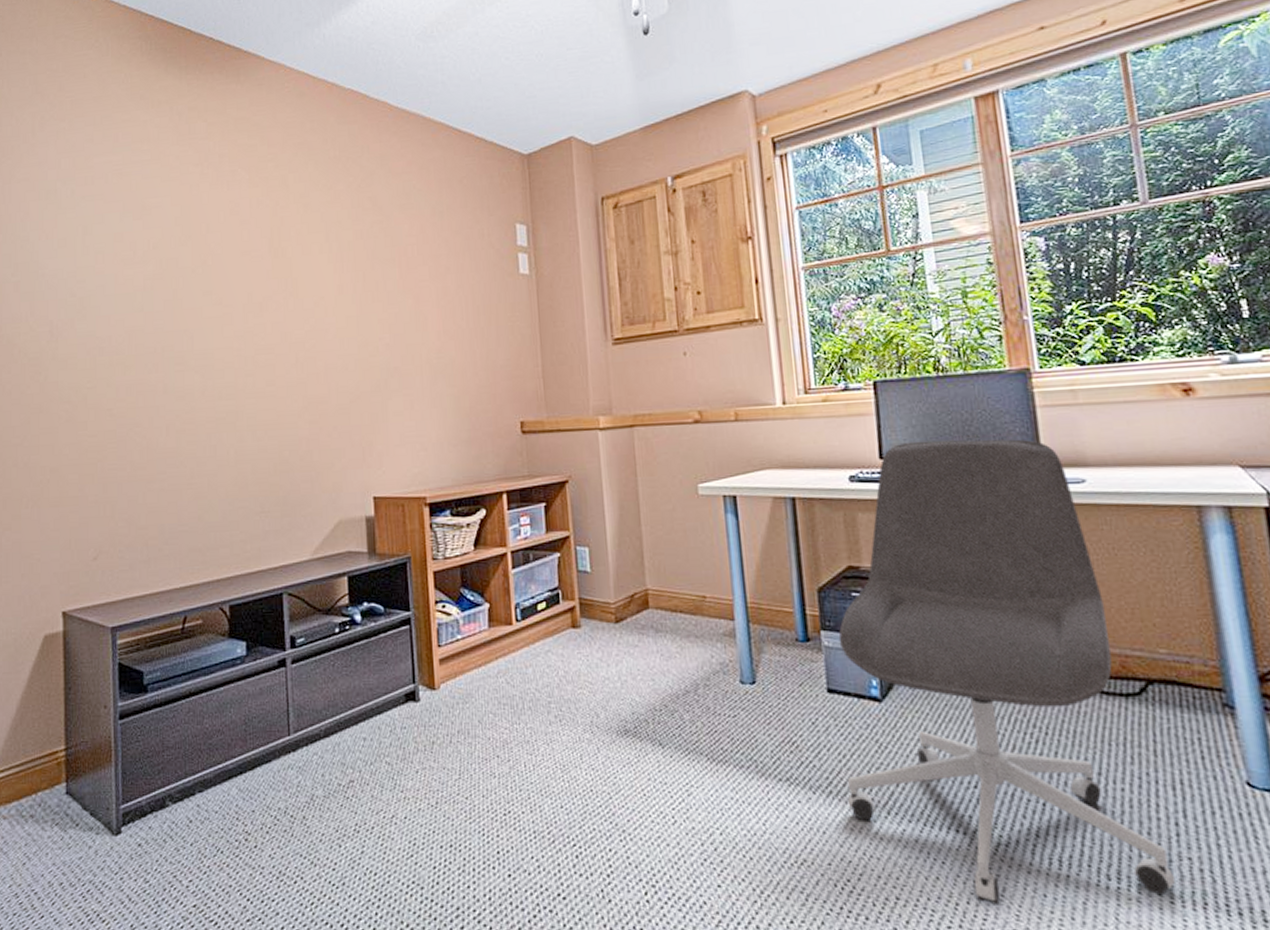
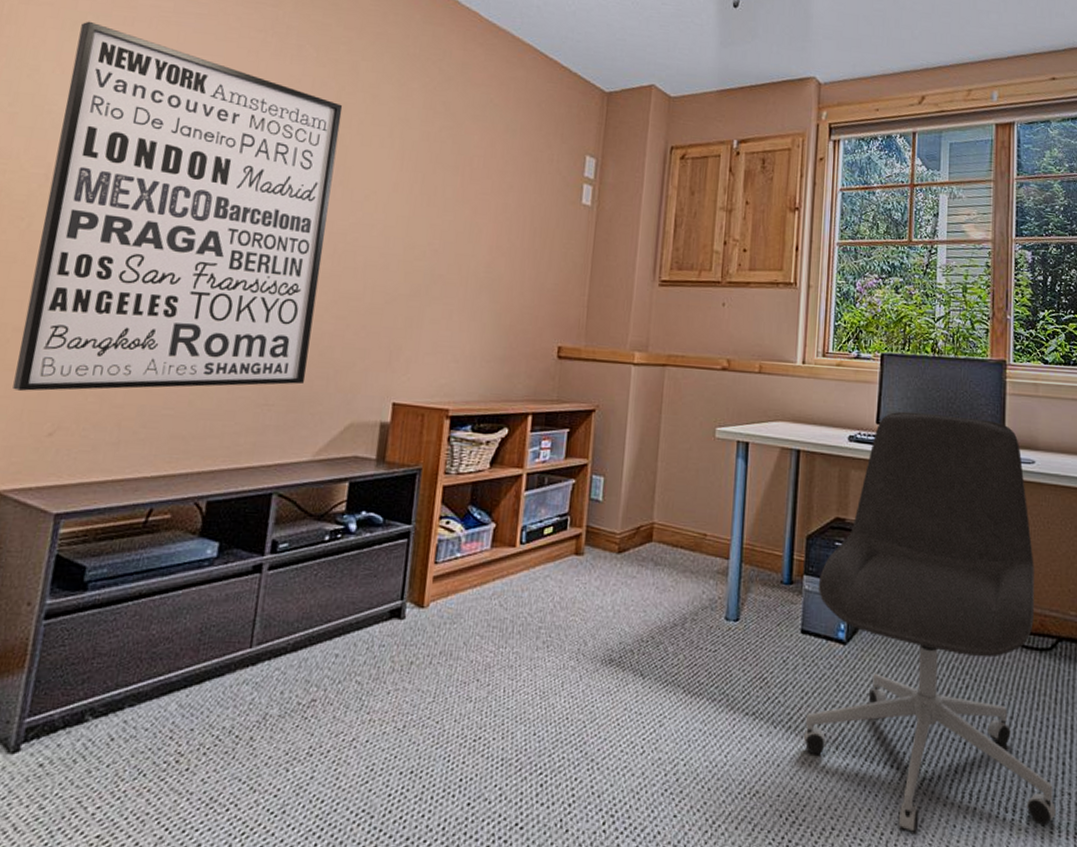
wall art: none [53,187,293,523] -> present [12,21,343,391]

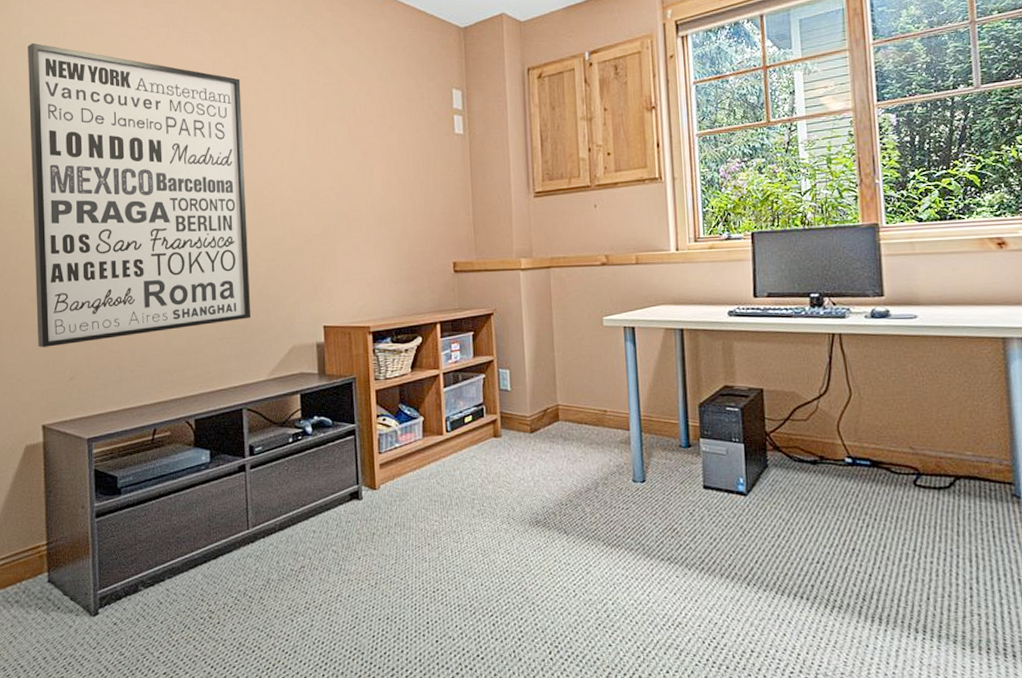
office chair: present [803,411,1057,835] -> none [714,282,968,655]

